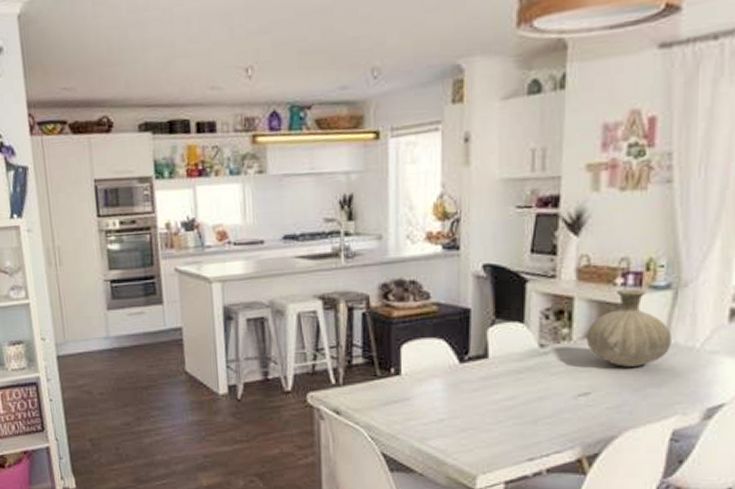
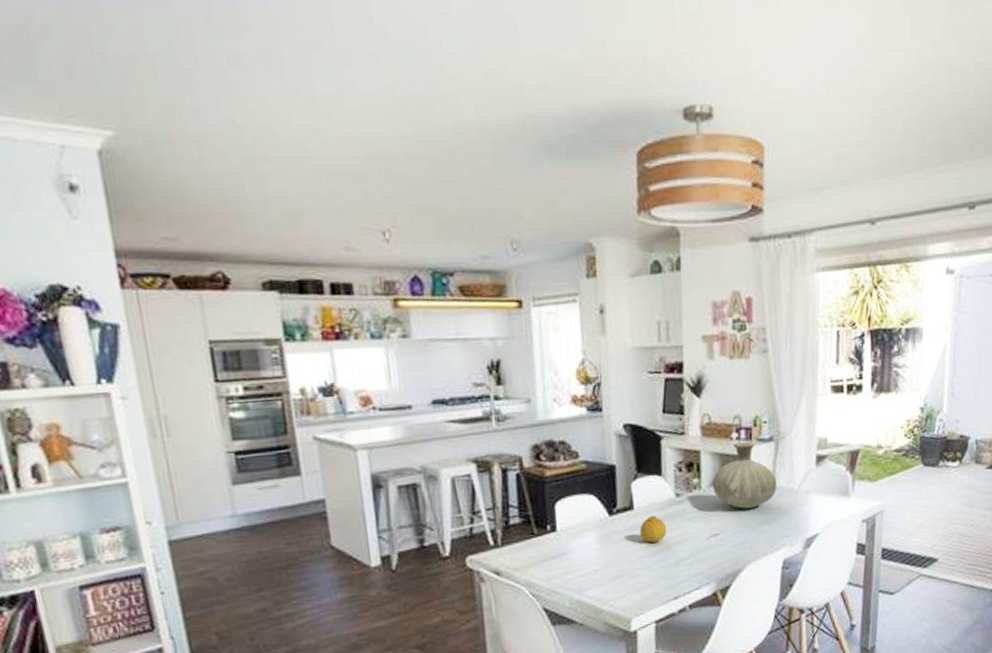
fruit: none [493,367,526,396] -> present [639,516,667,543]

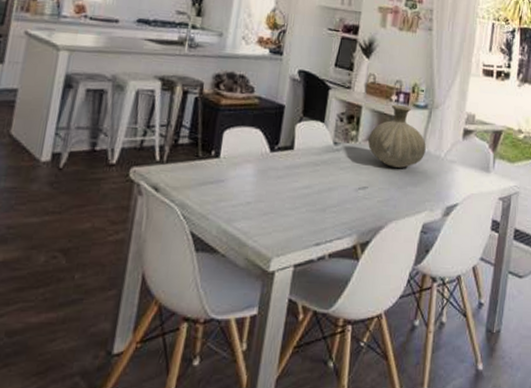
fruit: present [639,516,667,543] -> none [295,159,321,185]

